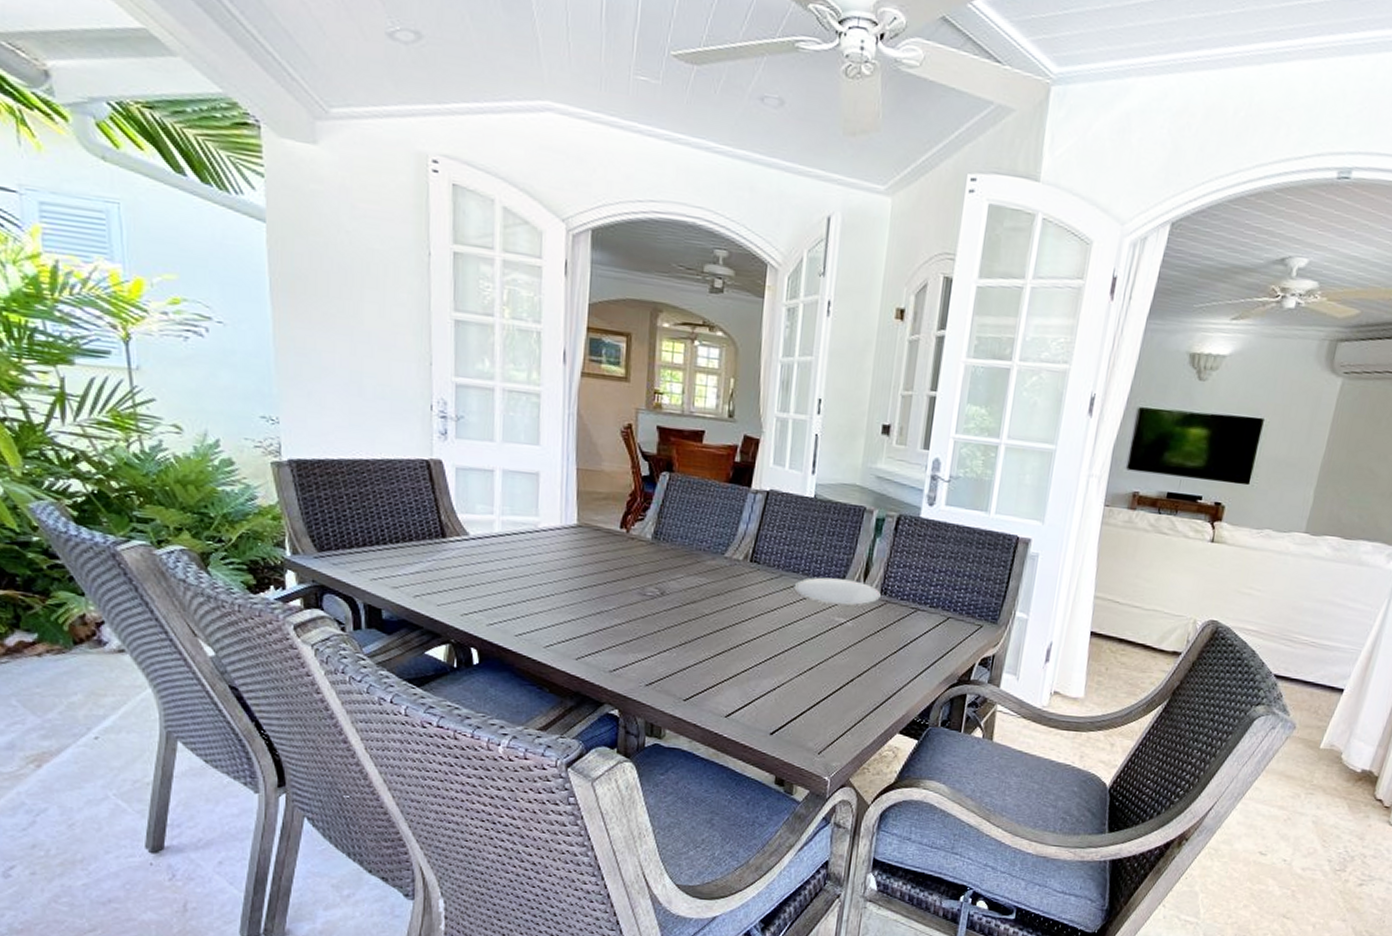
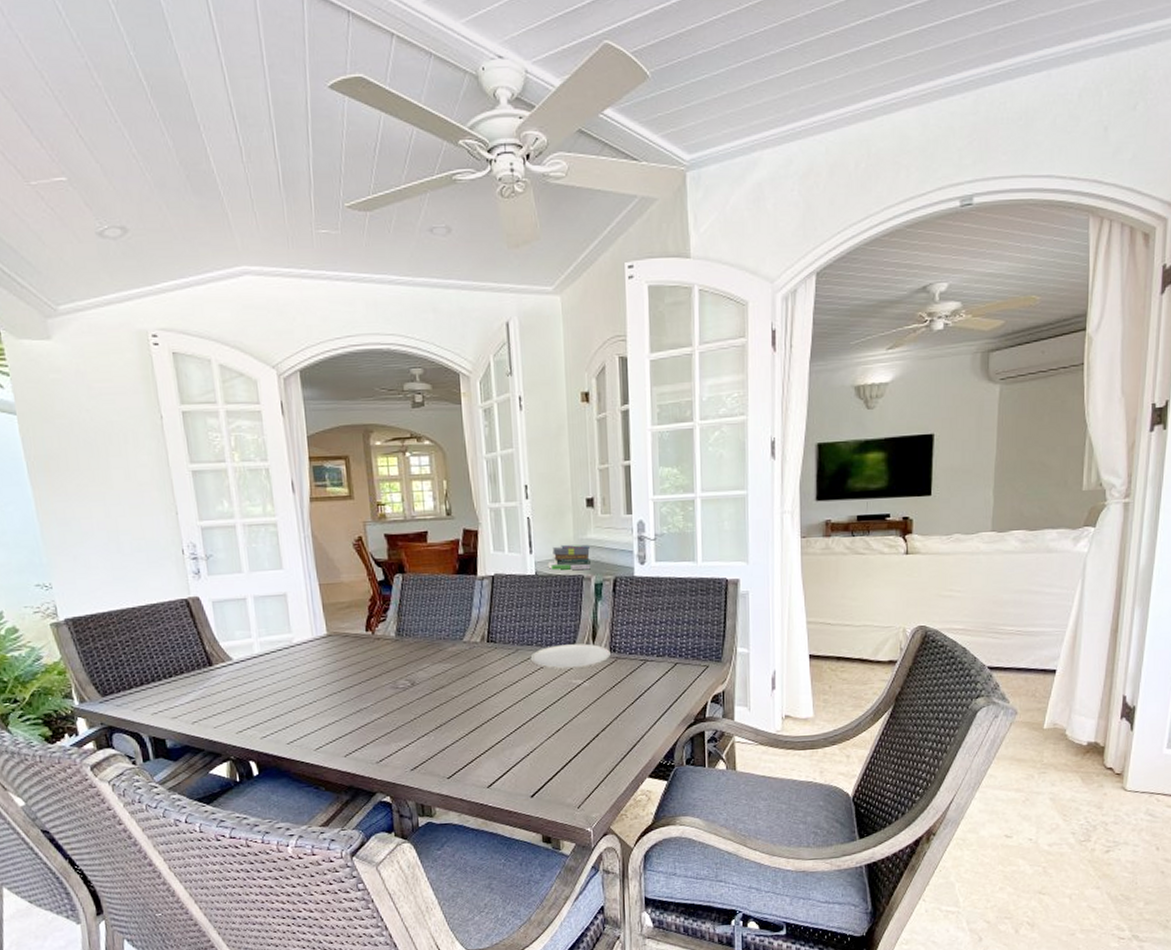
books: none [829,469,879,502] -> present [547,544,591,571]

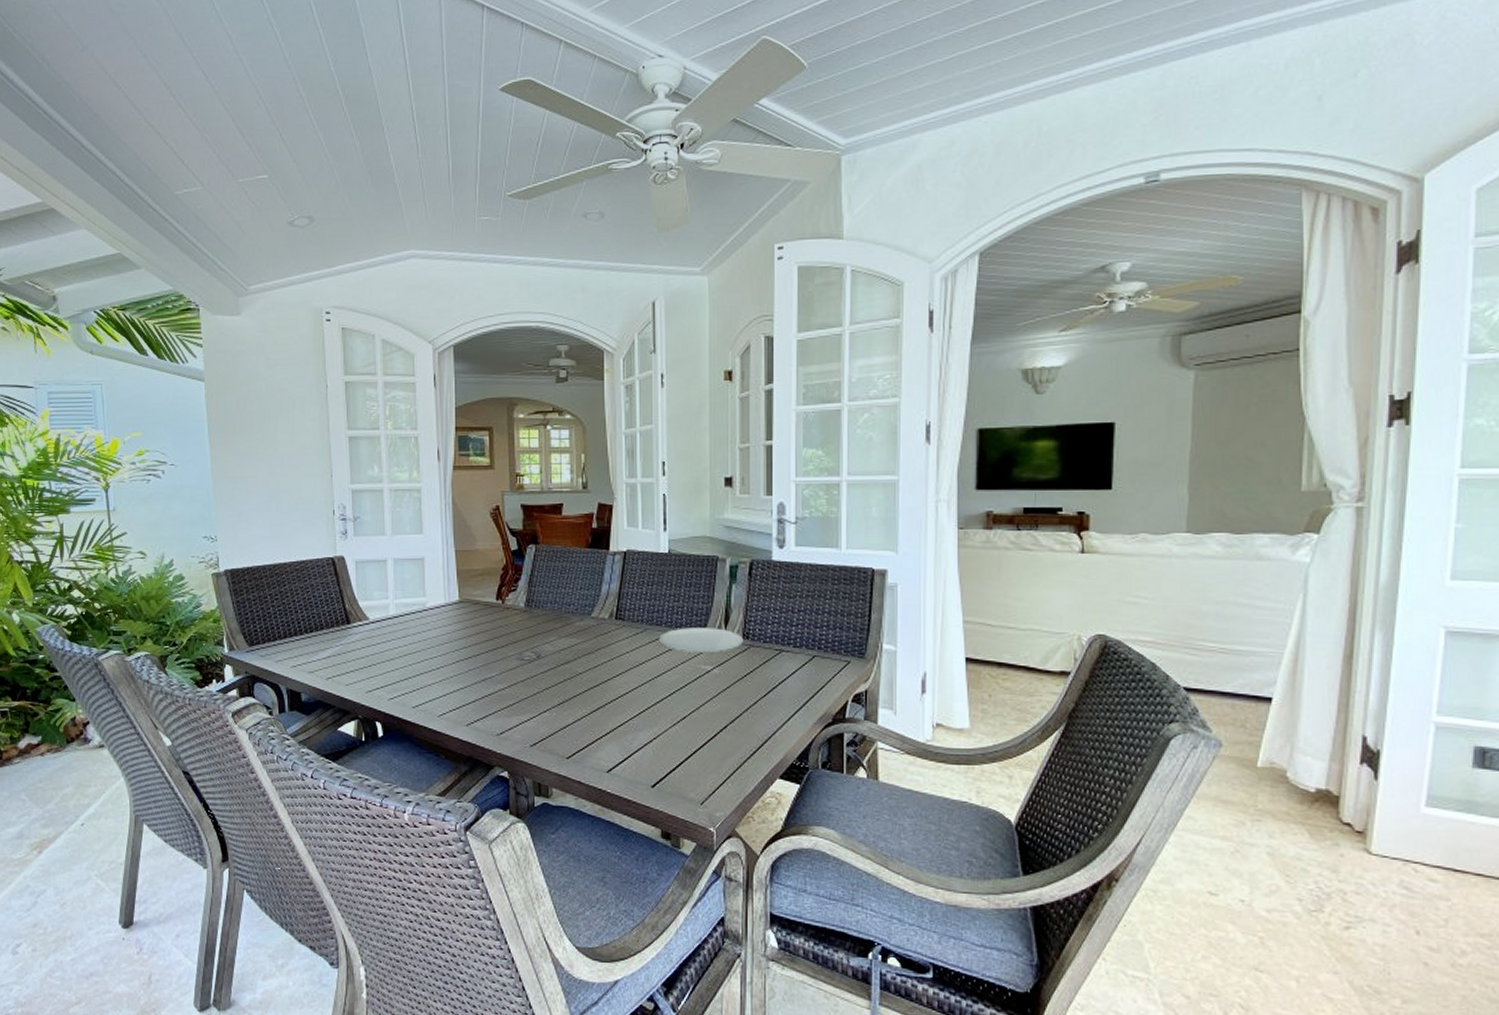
books: present [547,544,591,571] -> none [681,523,727,551]

